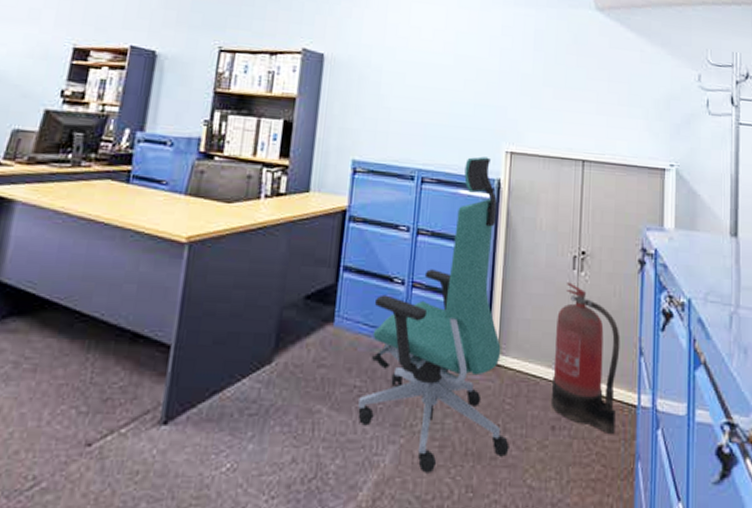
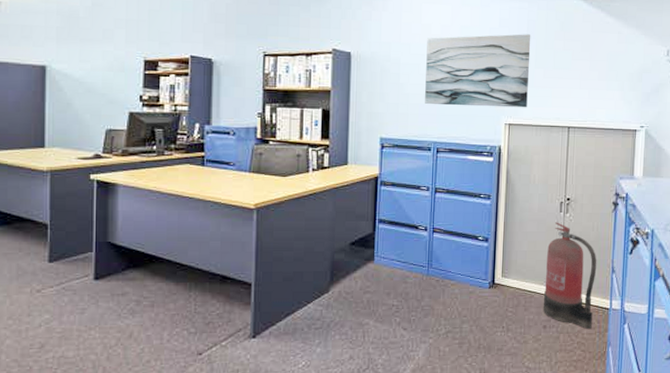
chair: present [357,156,509,473] -> none [396,129,512,362]
wall art: none [409,42,539,134] -> present [425,34,531,108]

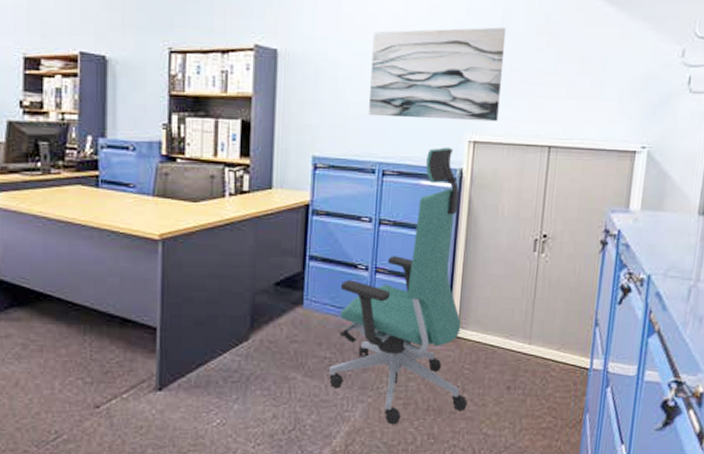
chair: none [396,129,512,362] -> present [329,147,468,425]
fire extinguisher: present [543,222,597,329] -> none [508,263,577,392]

